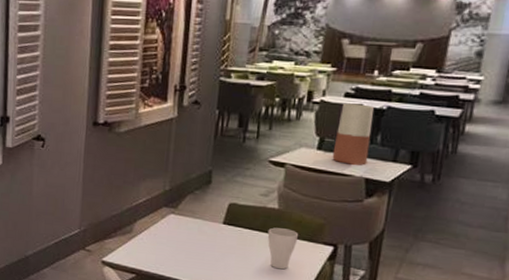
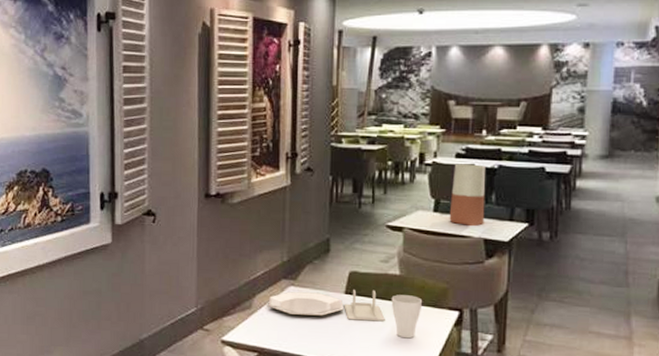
plate: none [148,219,221,244] -> present [268,291,344,316]
napkin holder: none [221,219,261,252] -> present [344,289,385,322]

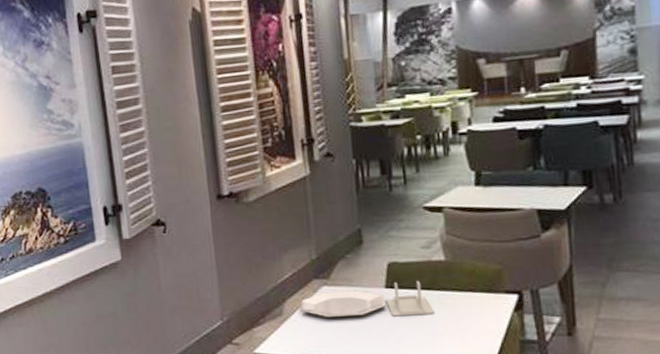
cup: present [391,295,423,339] -> none [438,282,475,331]
vase: present [449,164,486,226] -> none [492,126,535,197]

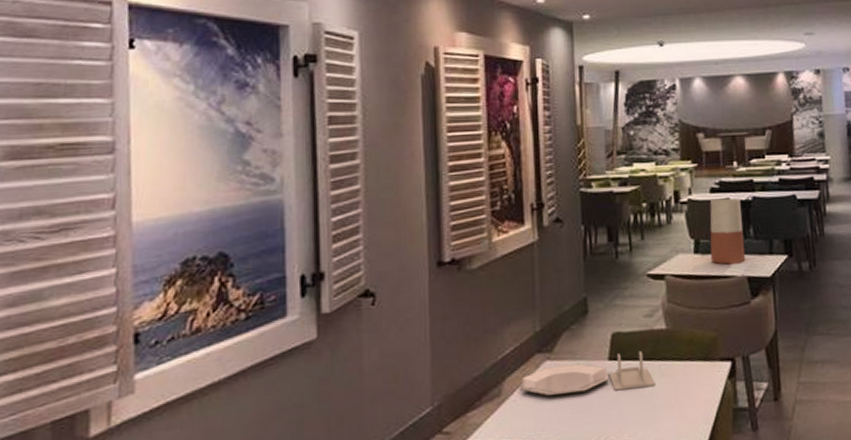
vase: none [492,126,535,197] -> present [710,198,746,265]

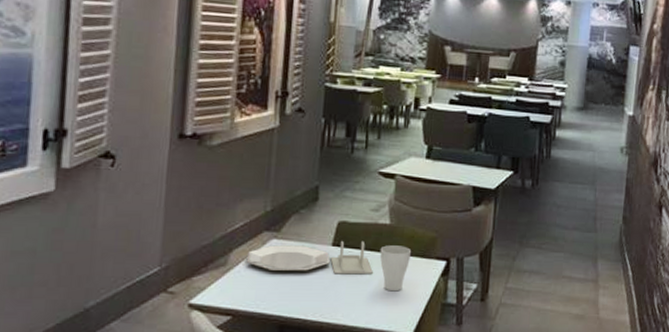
cup: none [659,350,693,403] -> present [380,245,412,292]
vase: present [710,198,746,265] -> none [440,110,477,173]

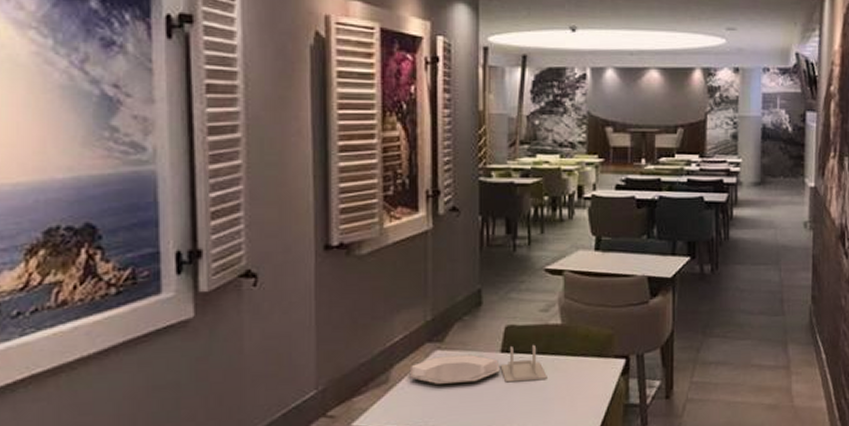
cup: present [380,245,412,292] -> none [553,346,587,396]

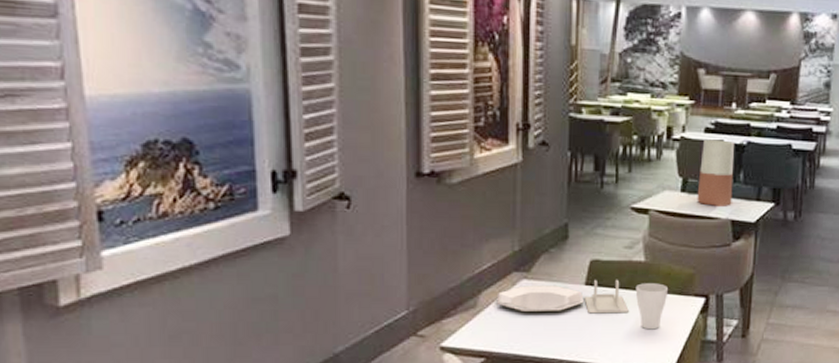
cup: none [553,346,587,396] -> present [635,283,669,330]
vase: none [611,196,647,263] -> present [697,139,734,206]

